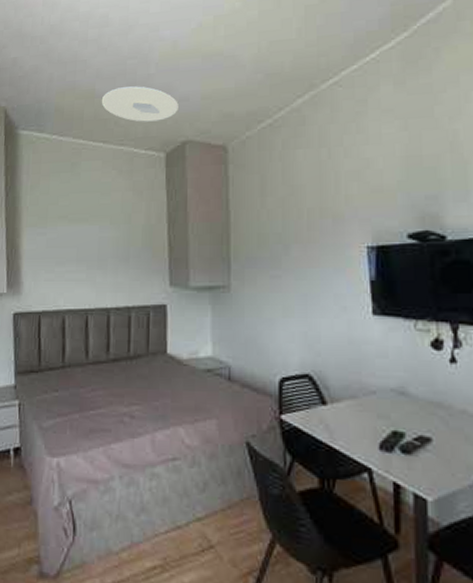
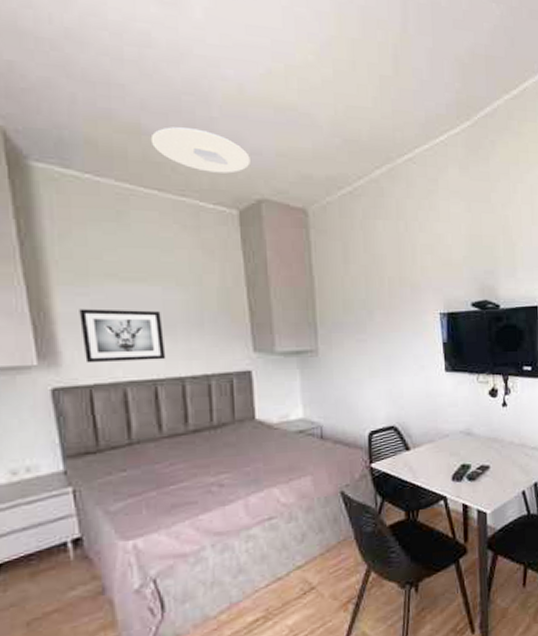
wall art: none [38,246,97,293] -> present [79,309,166,364]

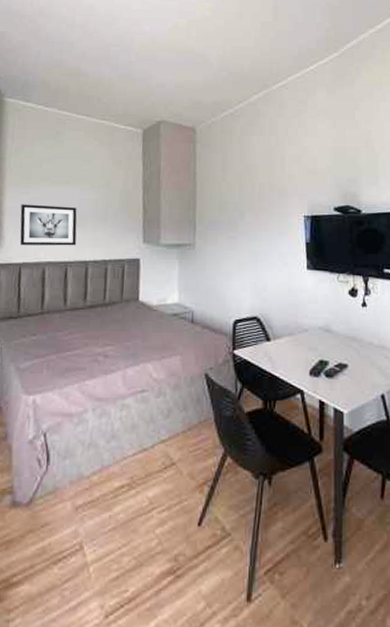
ceiling light: present [150,127,250,174] -> none [85,70,155,102]

